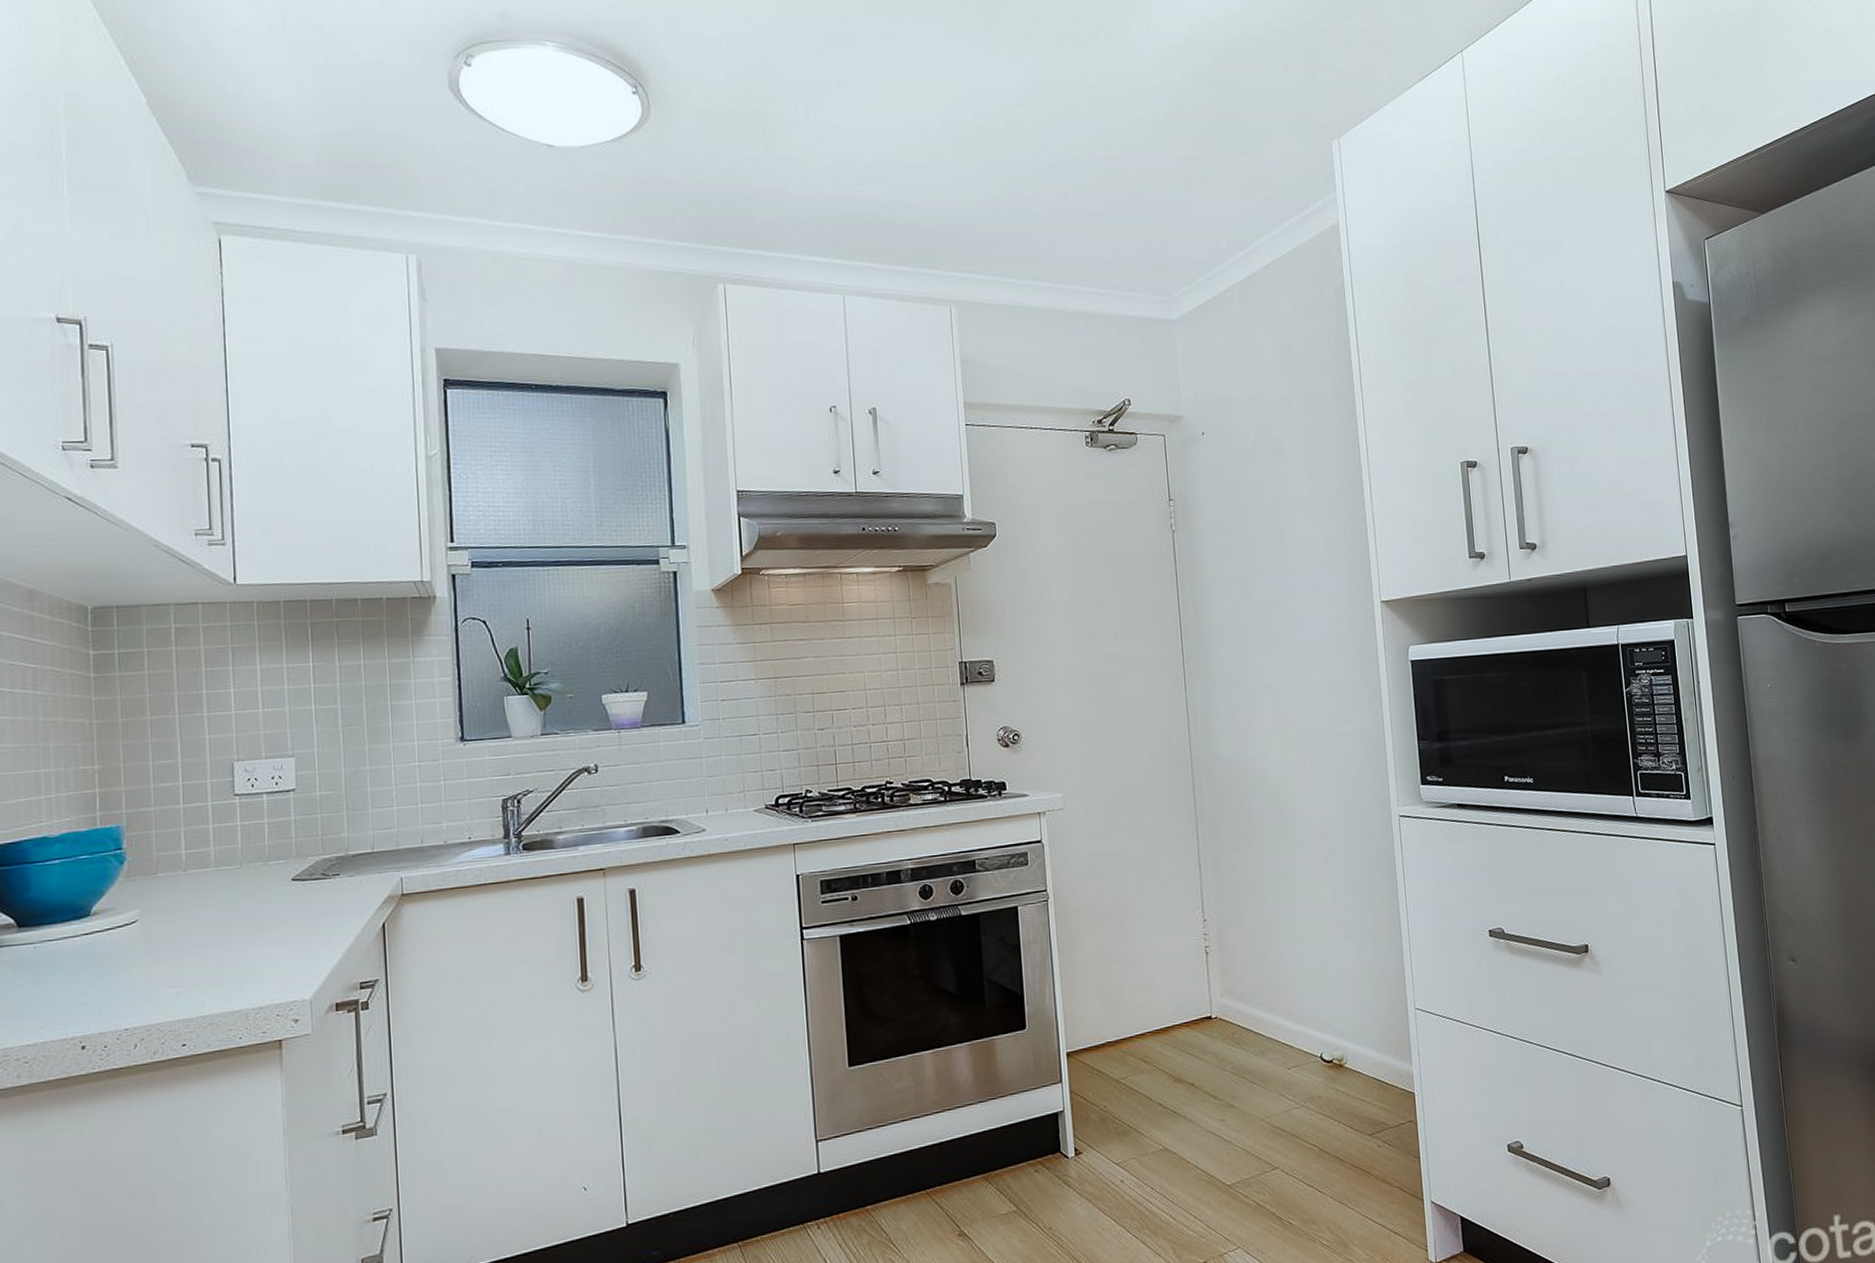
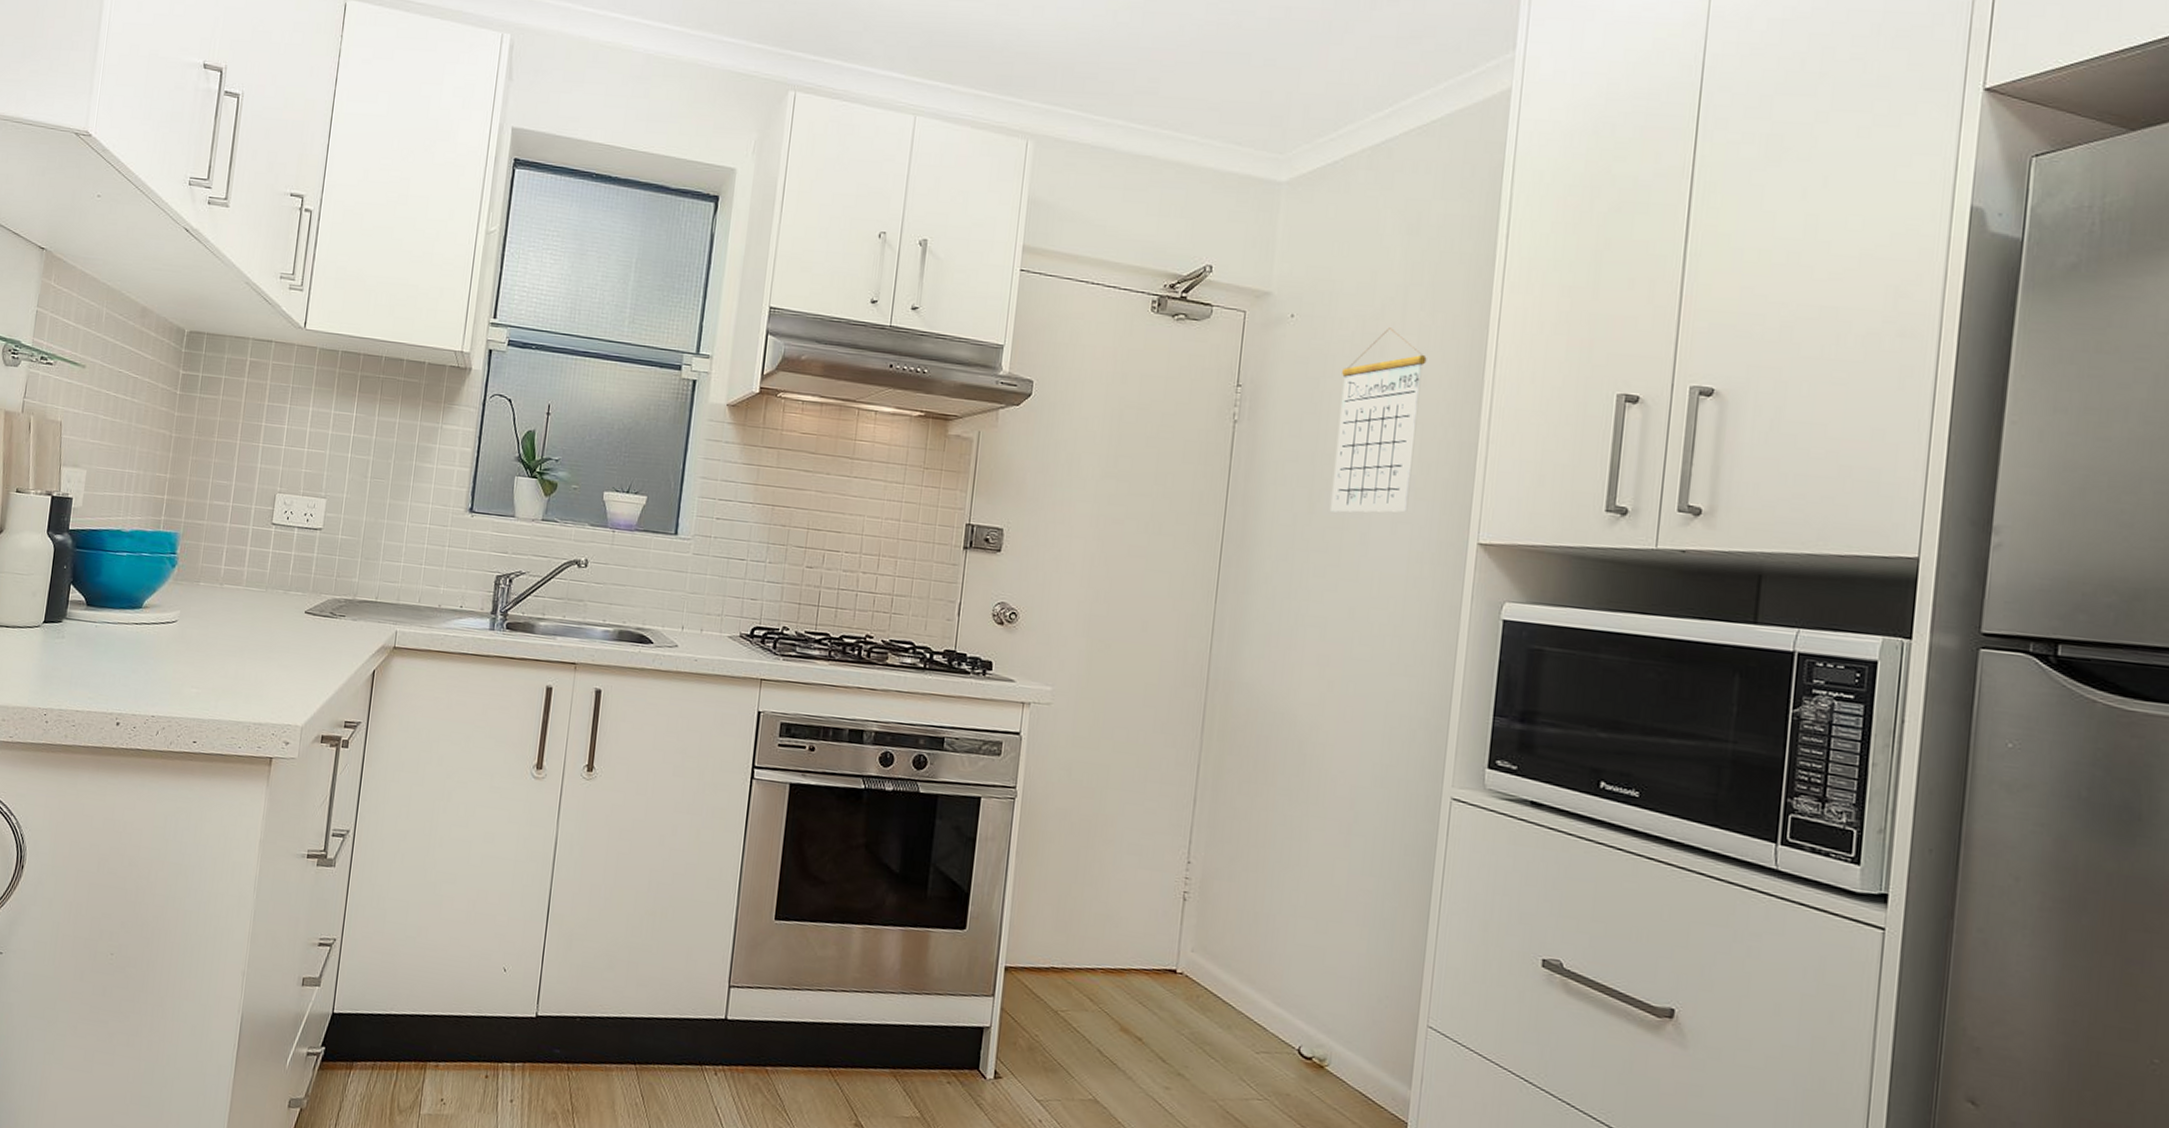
calendar: none [1251,433,1323,595] -> present [1329,328,1427,513]

